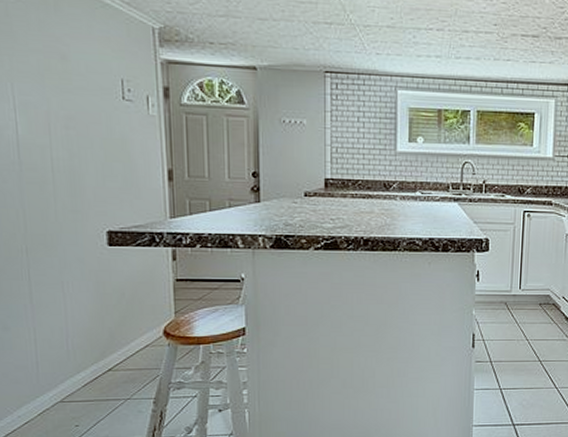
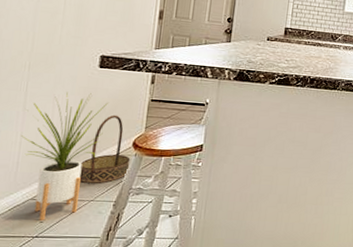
house plant: none [33,277,127,424] -> present [21,91,108,221]
basket: none [108,300,165,381] -> present [79,115,131,184]

